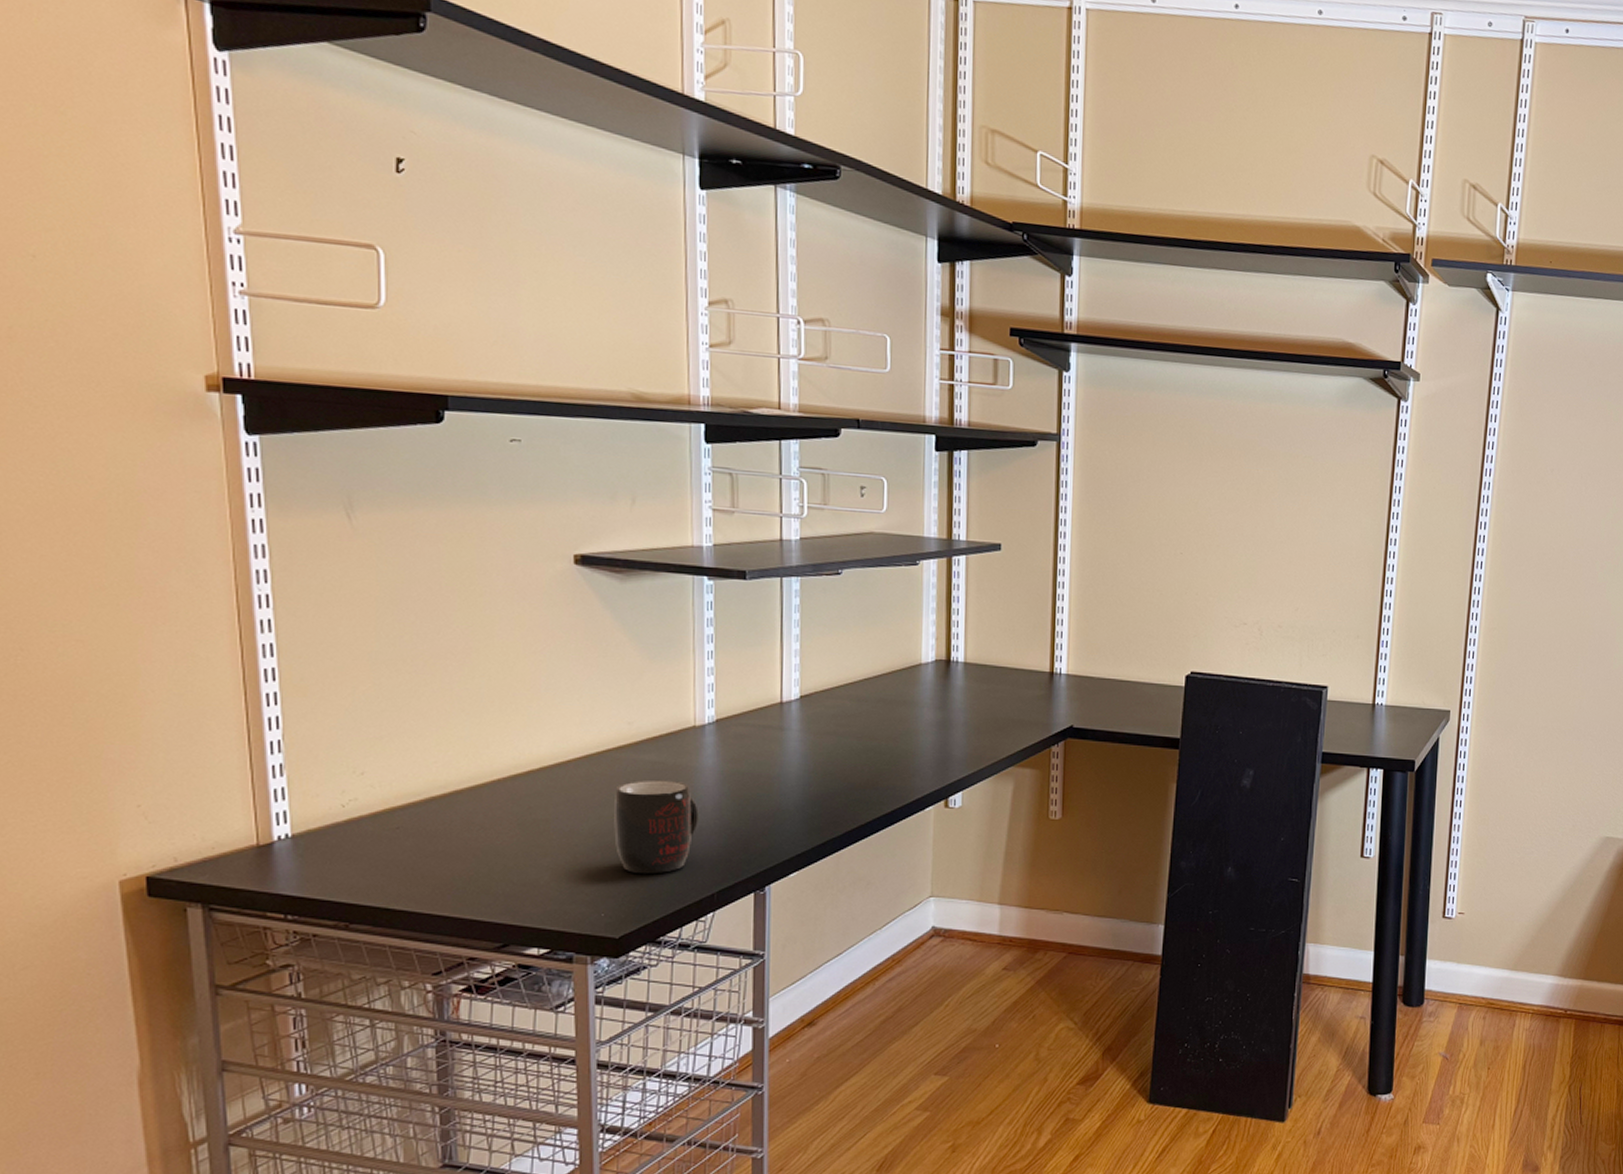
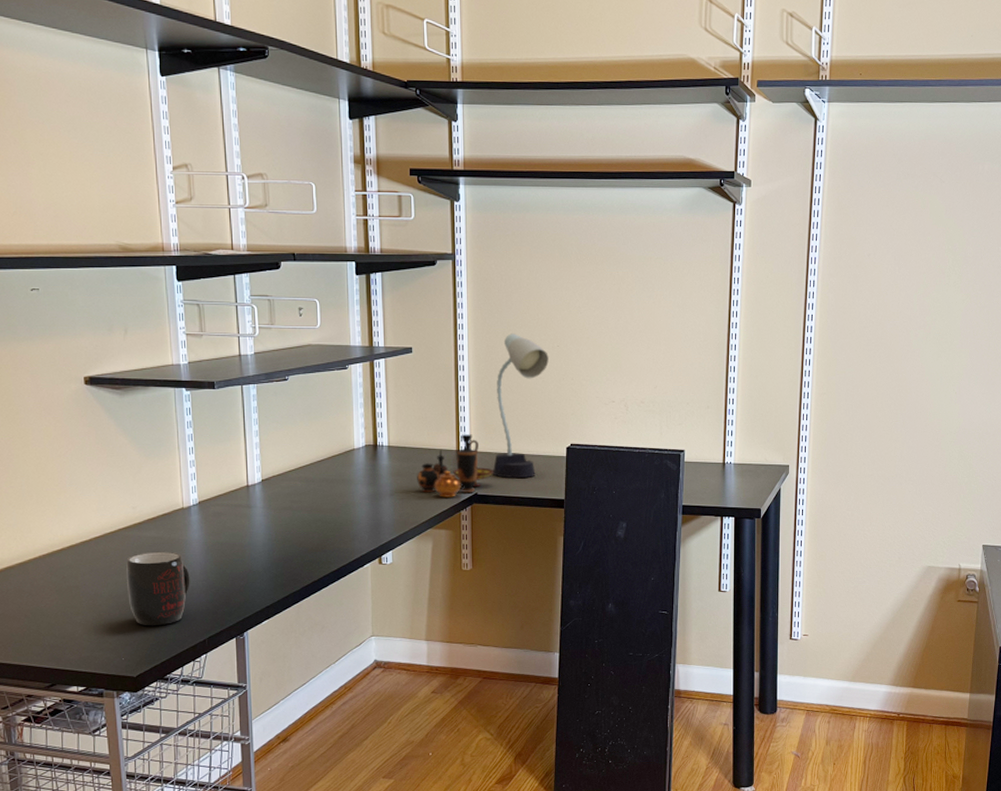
vase: none [998,653,1094,729] -> present [417,434,493,497]
desk lamp: none [1093,535,1169,711] -> present [492,333,549,479]

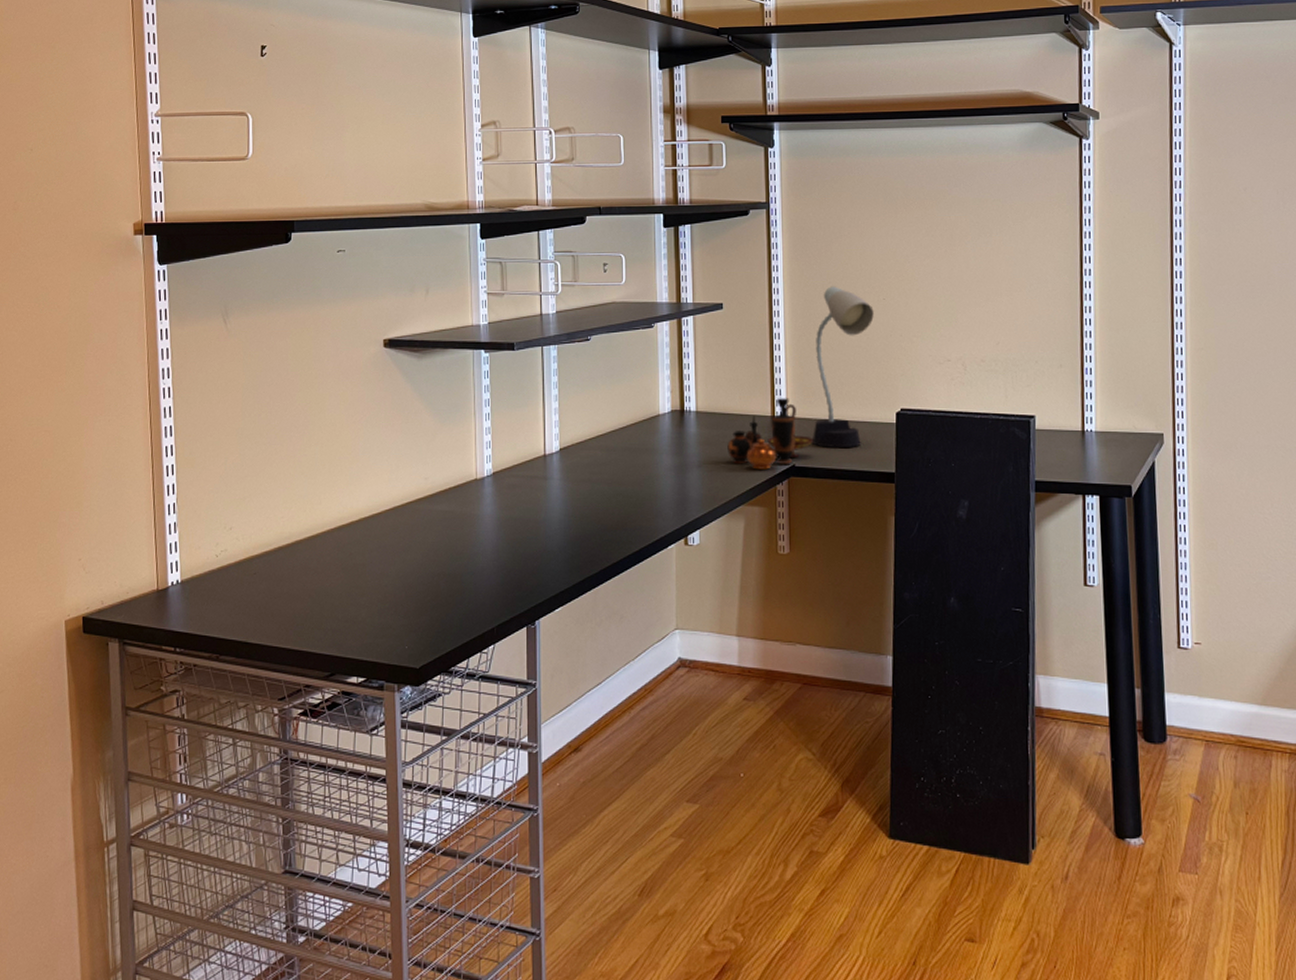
mug: present [126,551,190,626] -> none [415,527,481,611]

